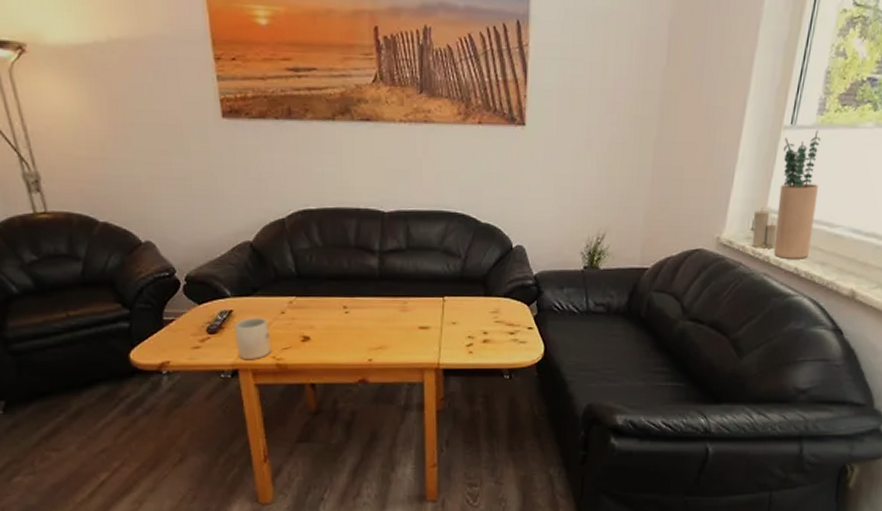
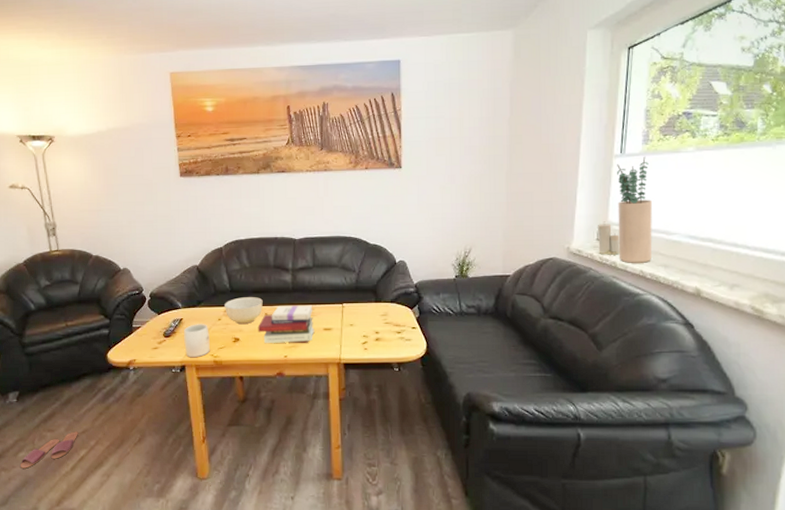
slippers: none [17,451,96,496] -> present [21,431,78,469]
bowl: none [289,284,341,320] -> present [225,296,263,325]
books: none [334,296,407,344] -> present [258,305,315,343]

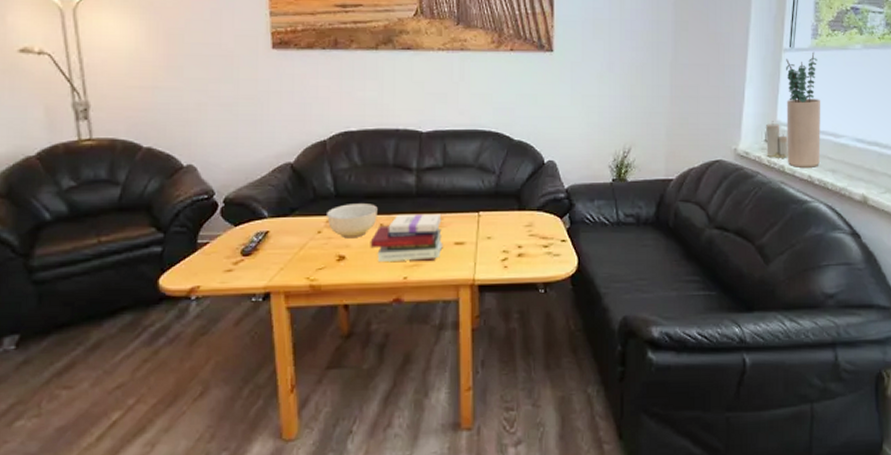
slippers: present [21,431,78,469] -> none [17,387,110,443]
mug: present [184,324,211,358] -> none [270,238,306,282]

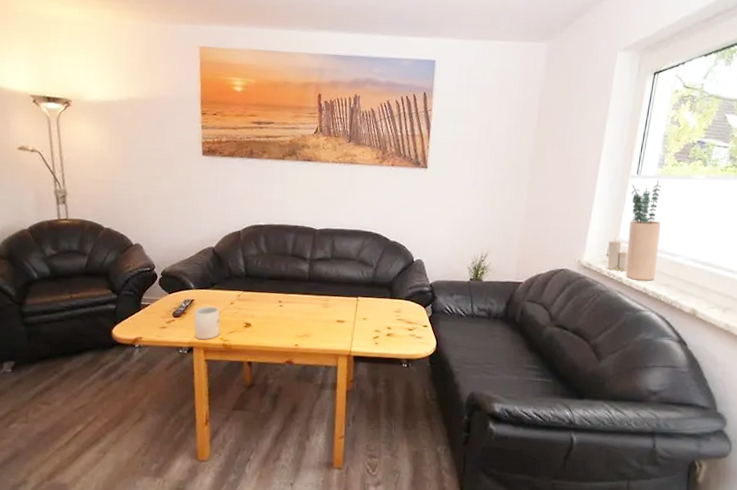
mug: none [270,238,306,282] -> present [193,306,221,340]
bowl: present [327,202,378,239] -> none [238,282,278,311]
books: present [370,213,443,261] -> none [270,294,328,333]

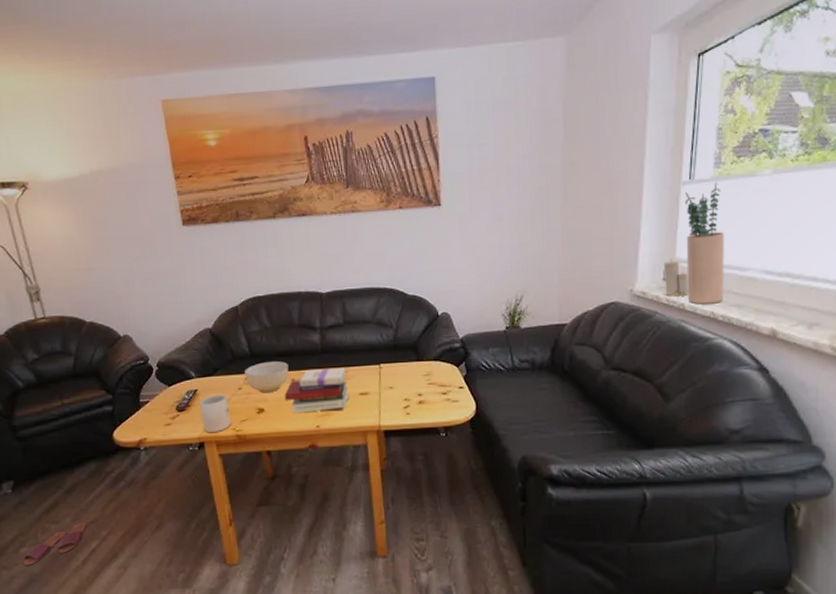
slippers: none [12,406,76,441] -> present [23,522,87,566]
bowl: none [238,282,278,311] -> present [245,360,289,393]
books: none [270,294,328,333] -> present [284,367,349,412]

